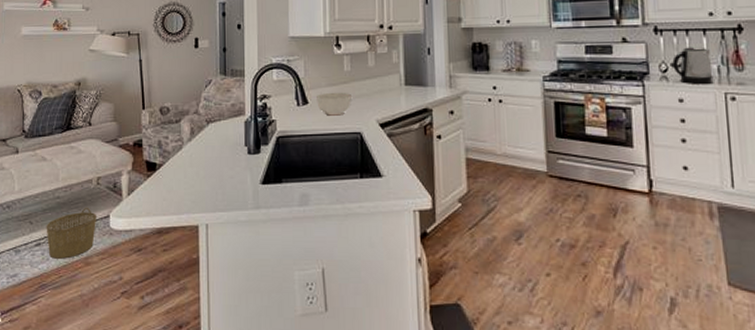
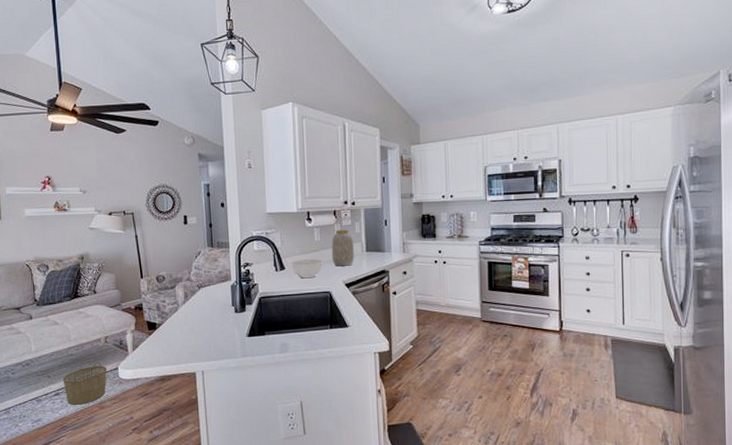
vase: none [363,58,392,102] -> present [331,229,355,267]
kettle: present [672,46,713,86] -> none [582,214,613,246]

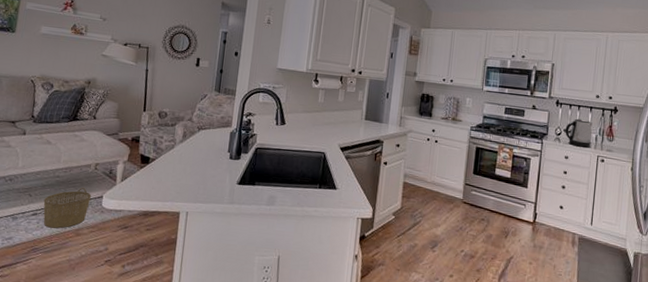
bowl: present [292,259,322,279] -> none [292,117,321,137]
vase: present [331,229,355,267] -> none [331,95,355,131]
kettle: none [582,214,613,246] -> present [565,118,592,149]

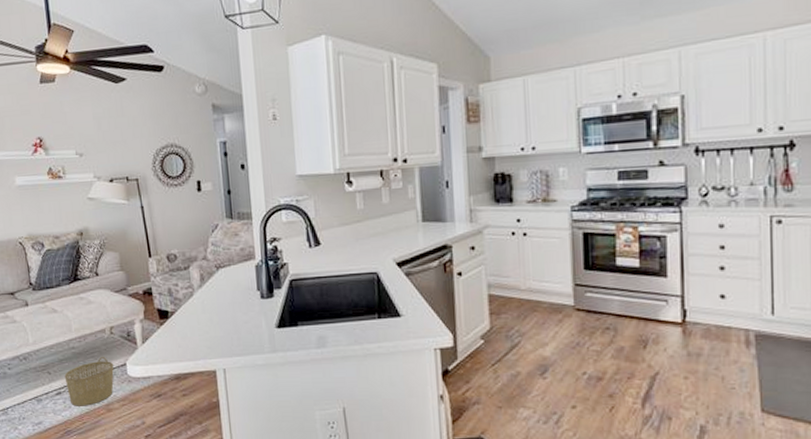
kettle: present [565,118,592,149] -> none [714,167,759,209]

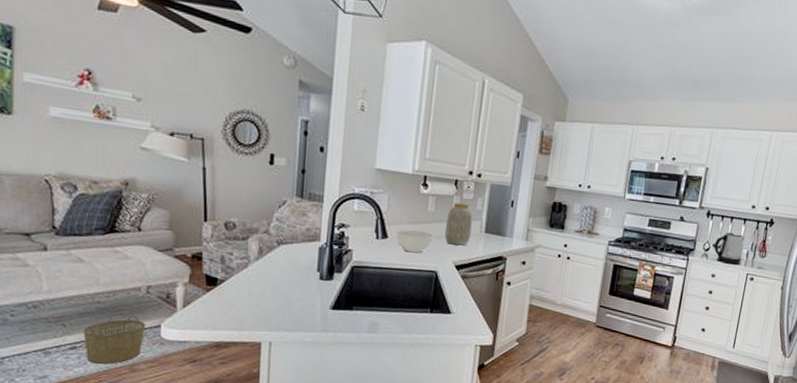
bowl: none [329,232,366,257] -> present [396,230,432,253]
vase: none [377,194,408,241] -> present [444,203,473,246]
kettle: none [714,167,759,209] -> present [714,232,745,266]

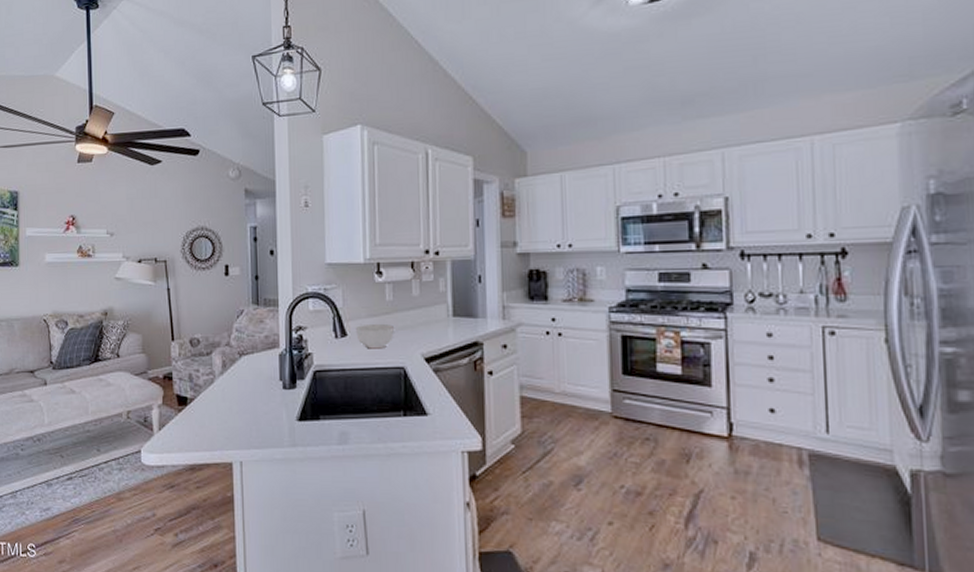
basket: present [83,314,146,364] -> none [77,441,129,494]
vase: present [444,203,473,246] -> none [407,287,438,335]
kettle: present [714,232,745,266] -> none [761,273,809,318]

